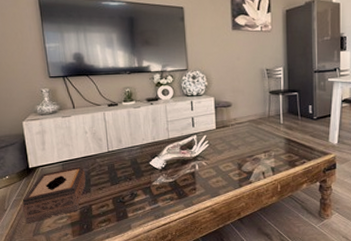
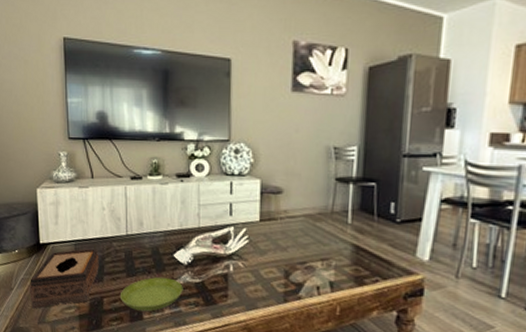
saucer: none [106,181,160,211] -> present [119,277,183,312]

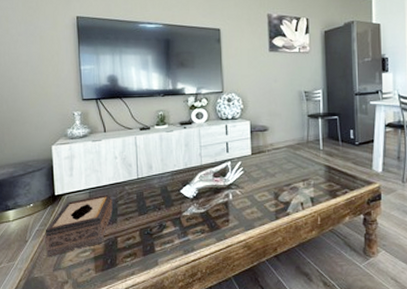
saucer: present [119,277,183,312] -> none [133,211,190,245]

